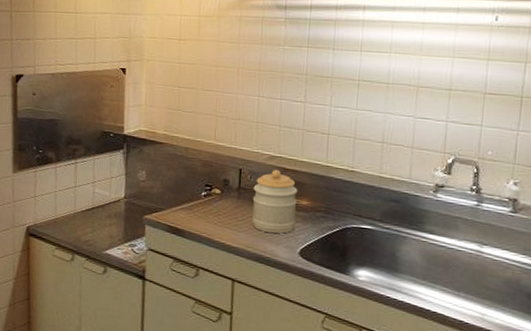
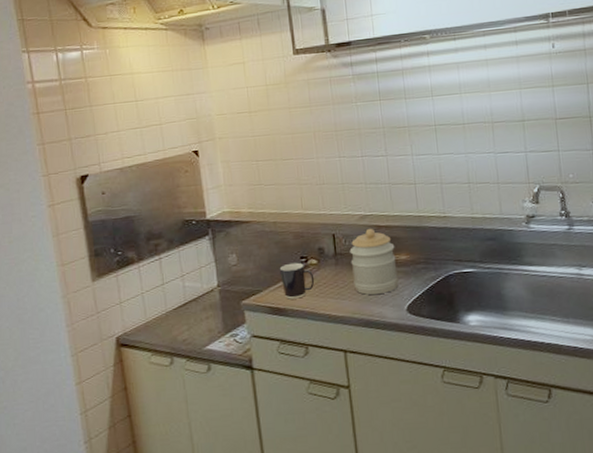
mug: none [183,188,216,223] -> present [279,262,315,299]

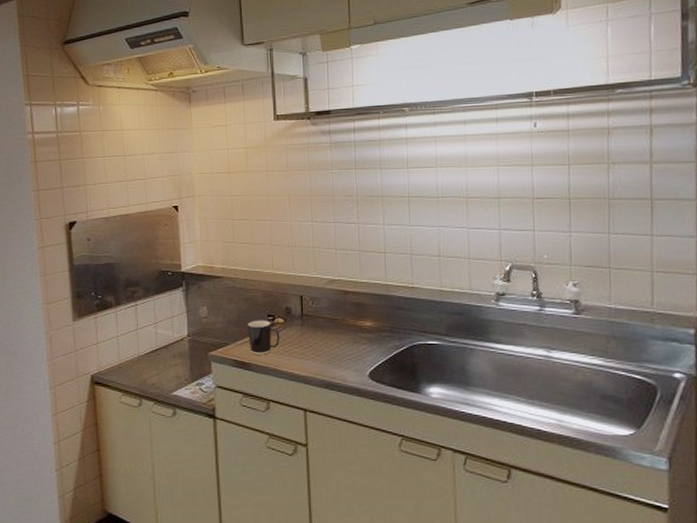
jar: present [349,228,399,295] -> none [316,292,362,357]

